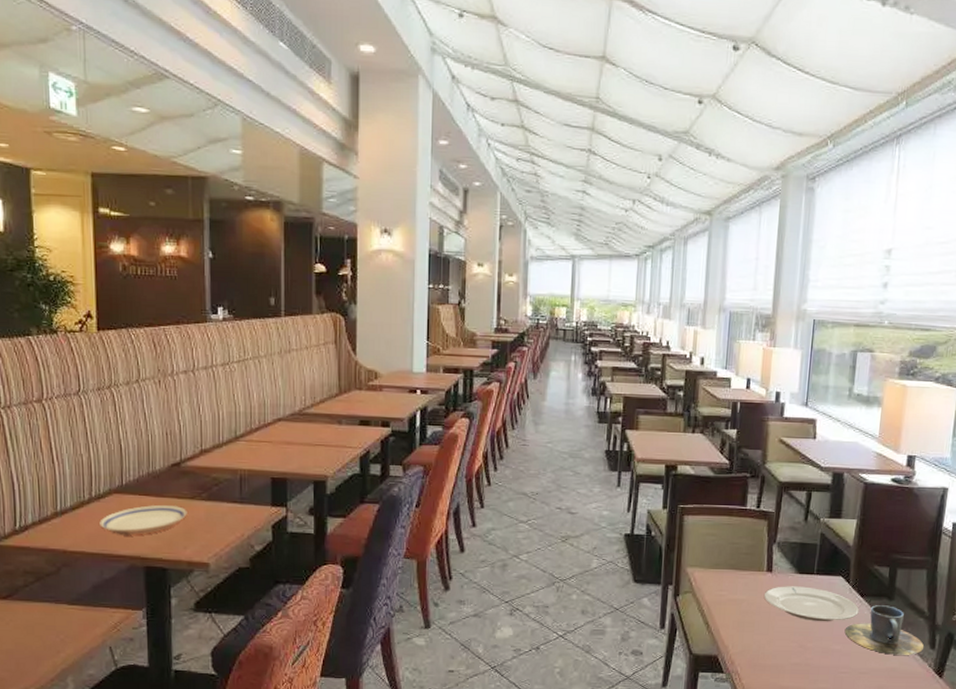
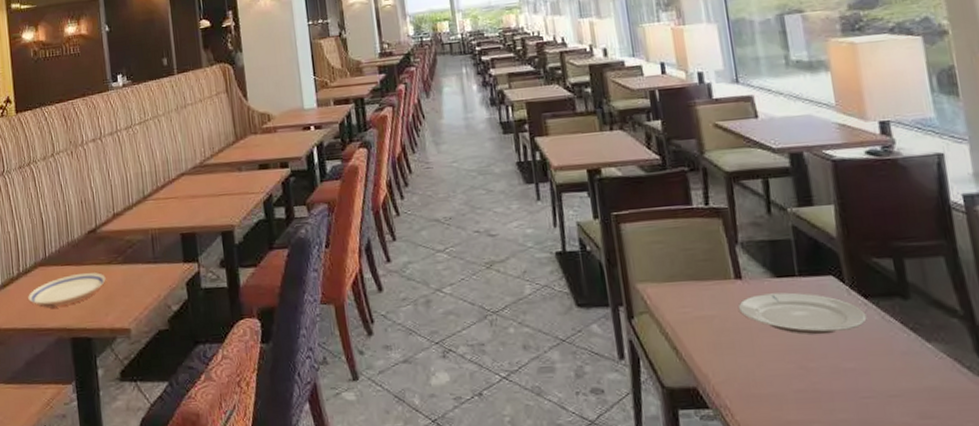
cup: present [844,605,925,655] -> none [854,306,970,370]

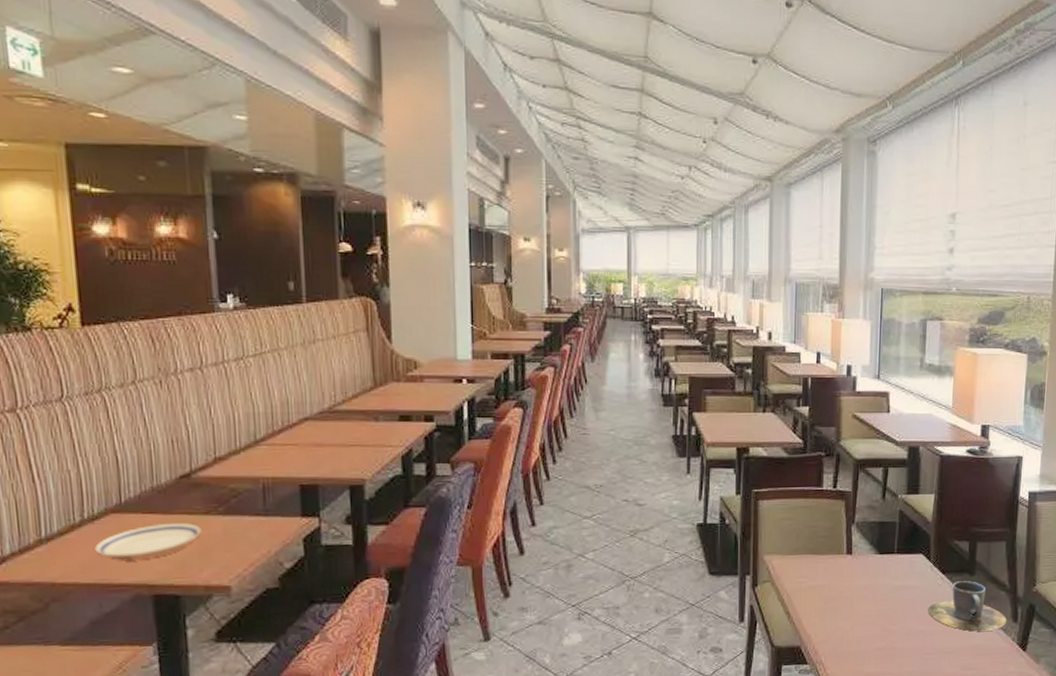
plate: present [737,292,867,335] -> none [844,567,941,603]
cup: none [854,306,970,370] -> present [928,581,1007,632]

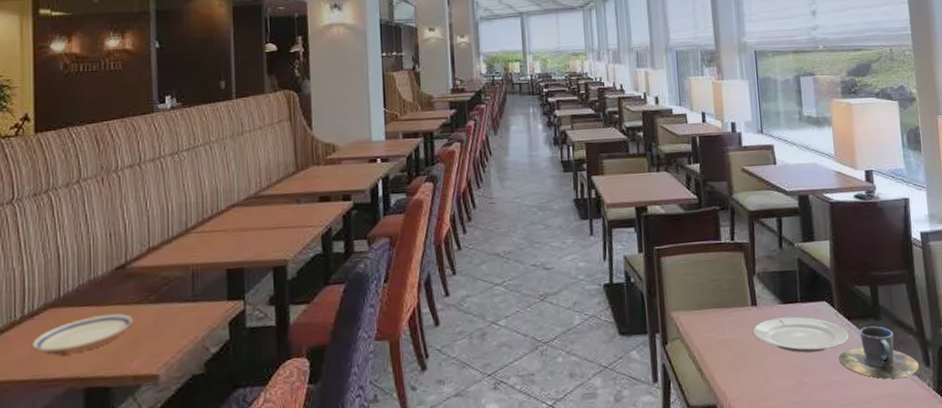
plate: none [844,567,941,603] -> present [752,316,849,353]

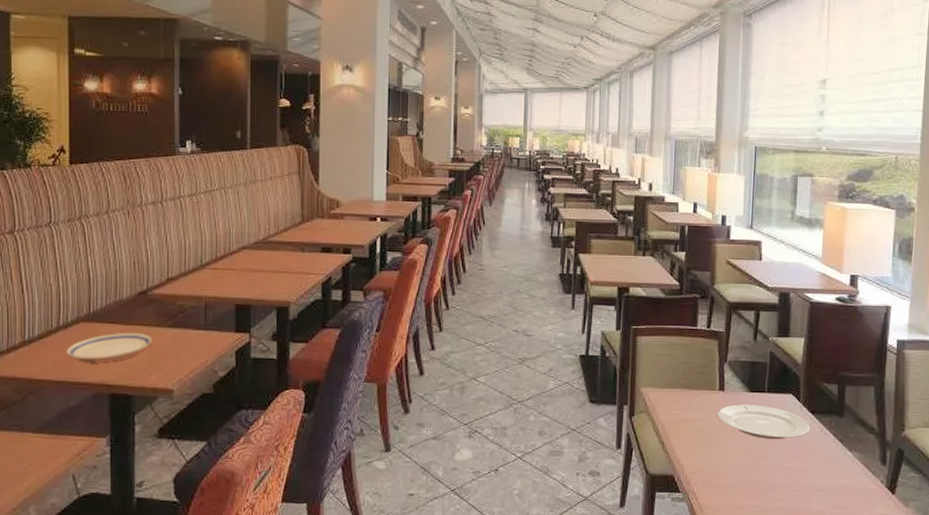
cup: present [838,326,920,379] -> none [797,422,876,472]

